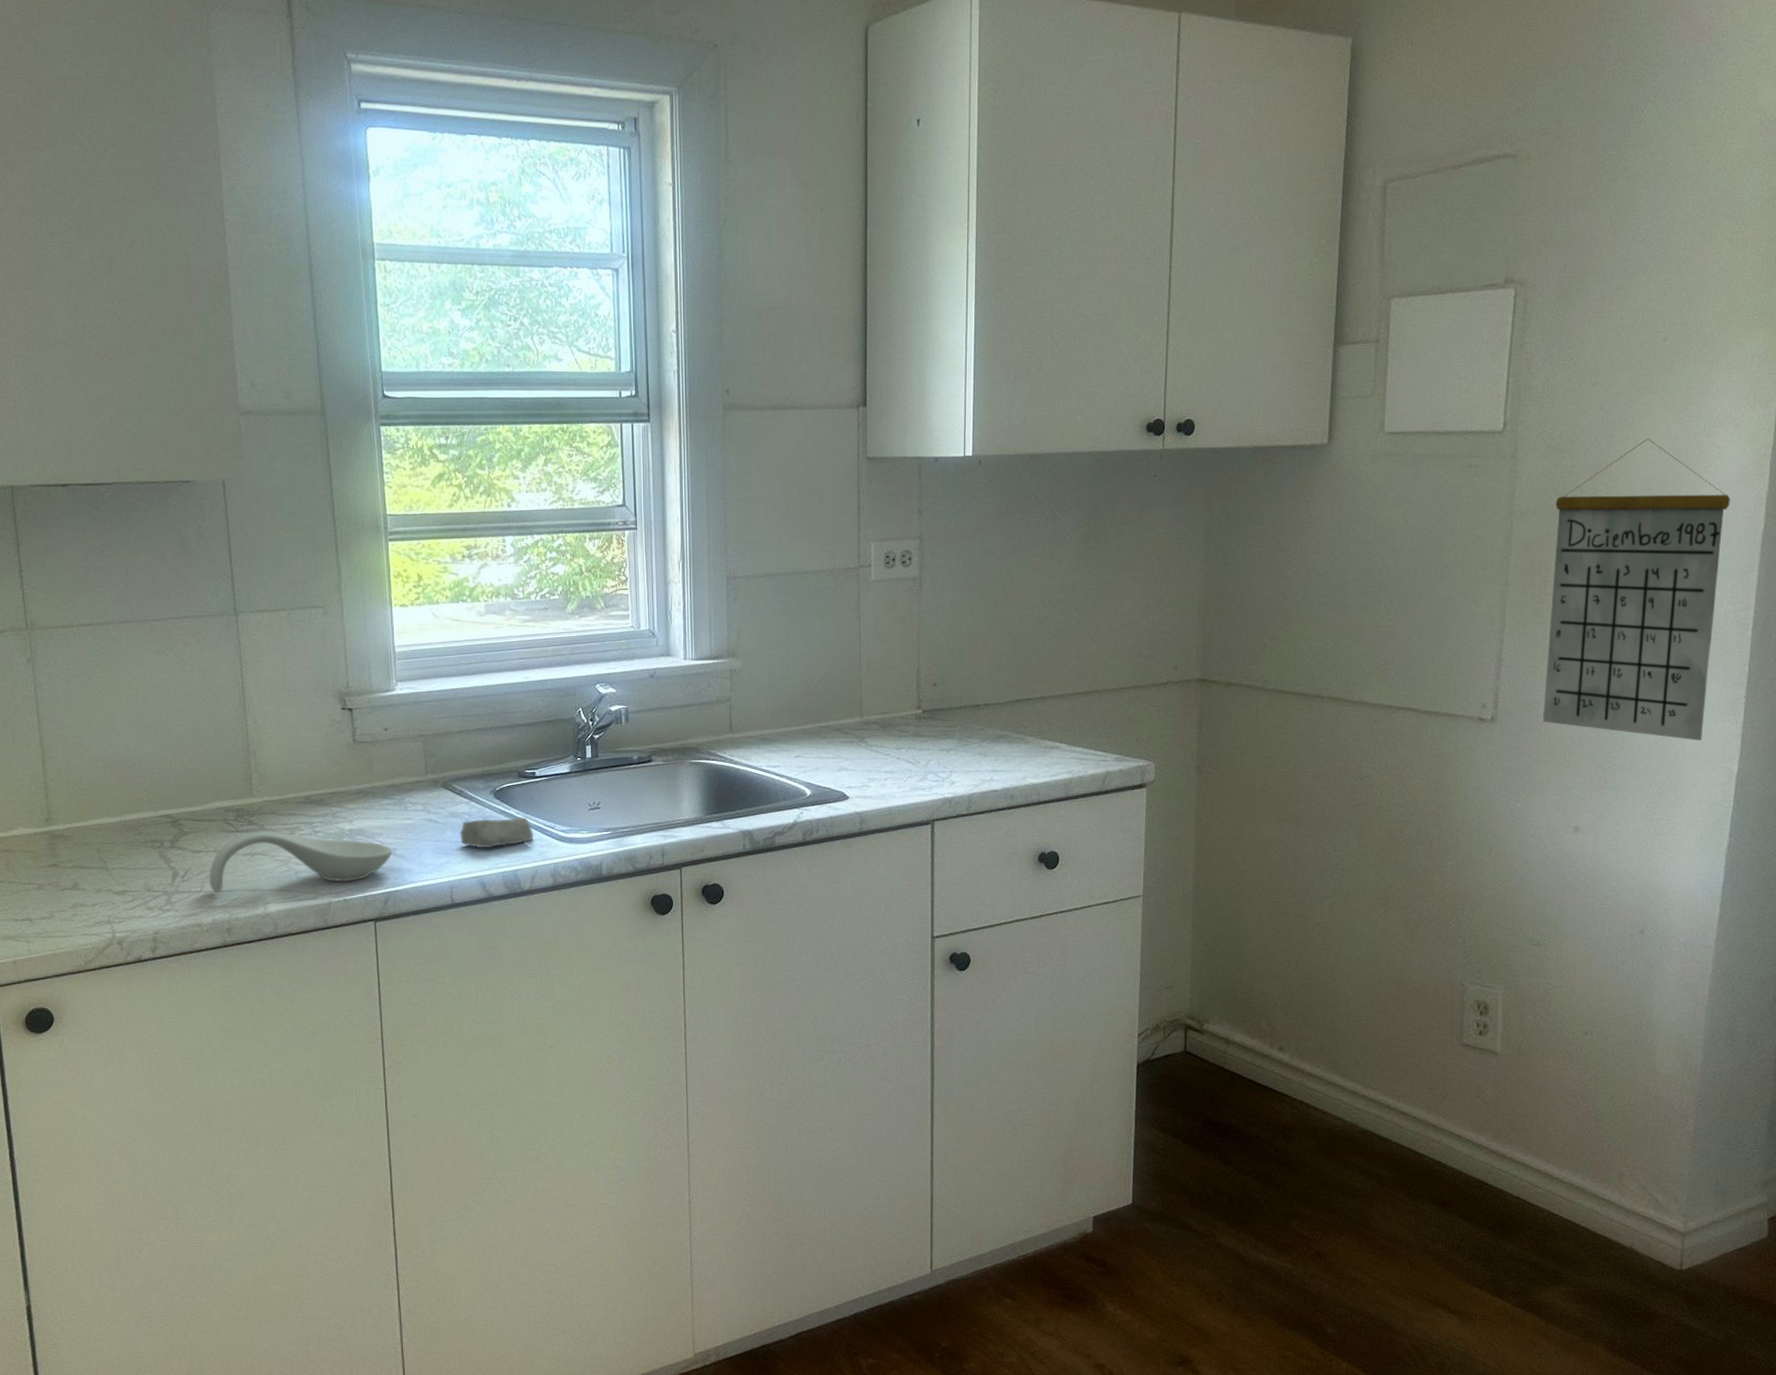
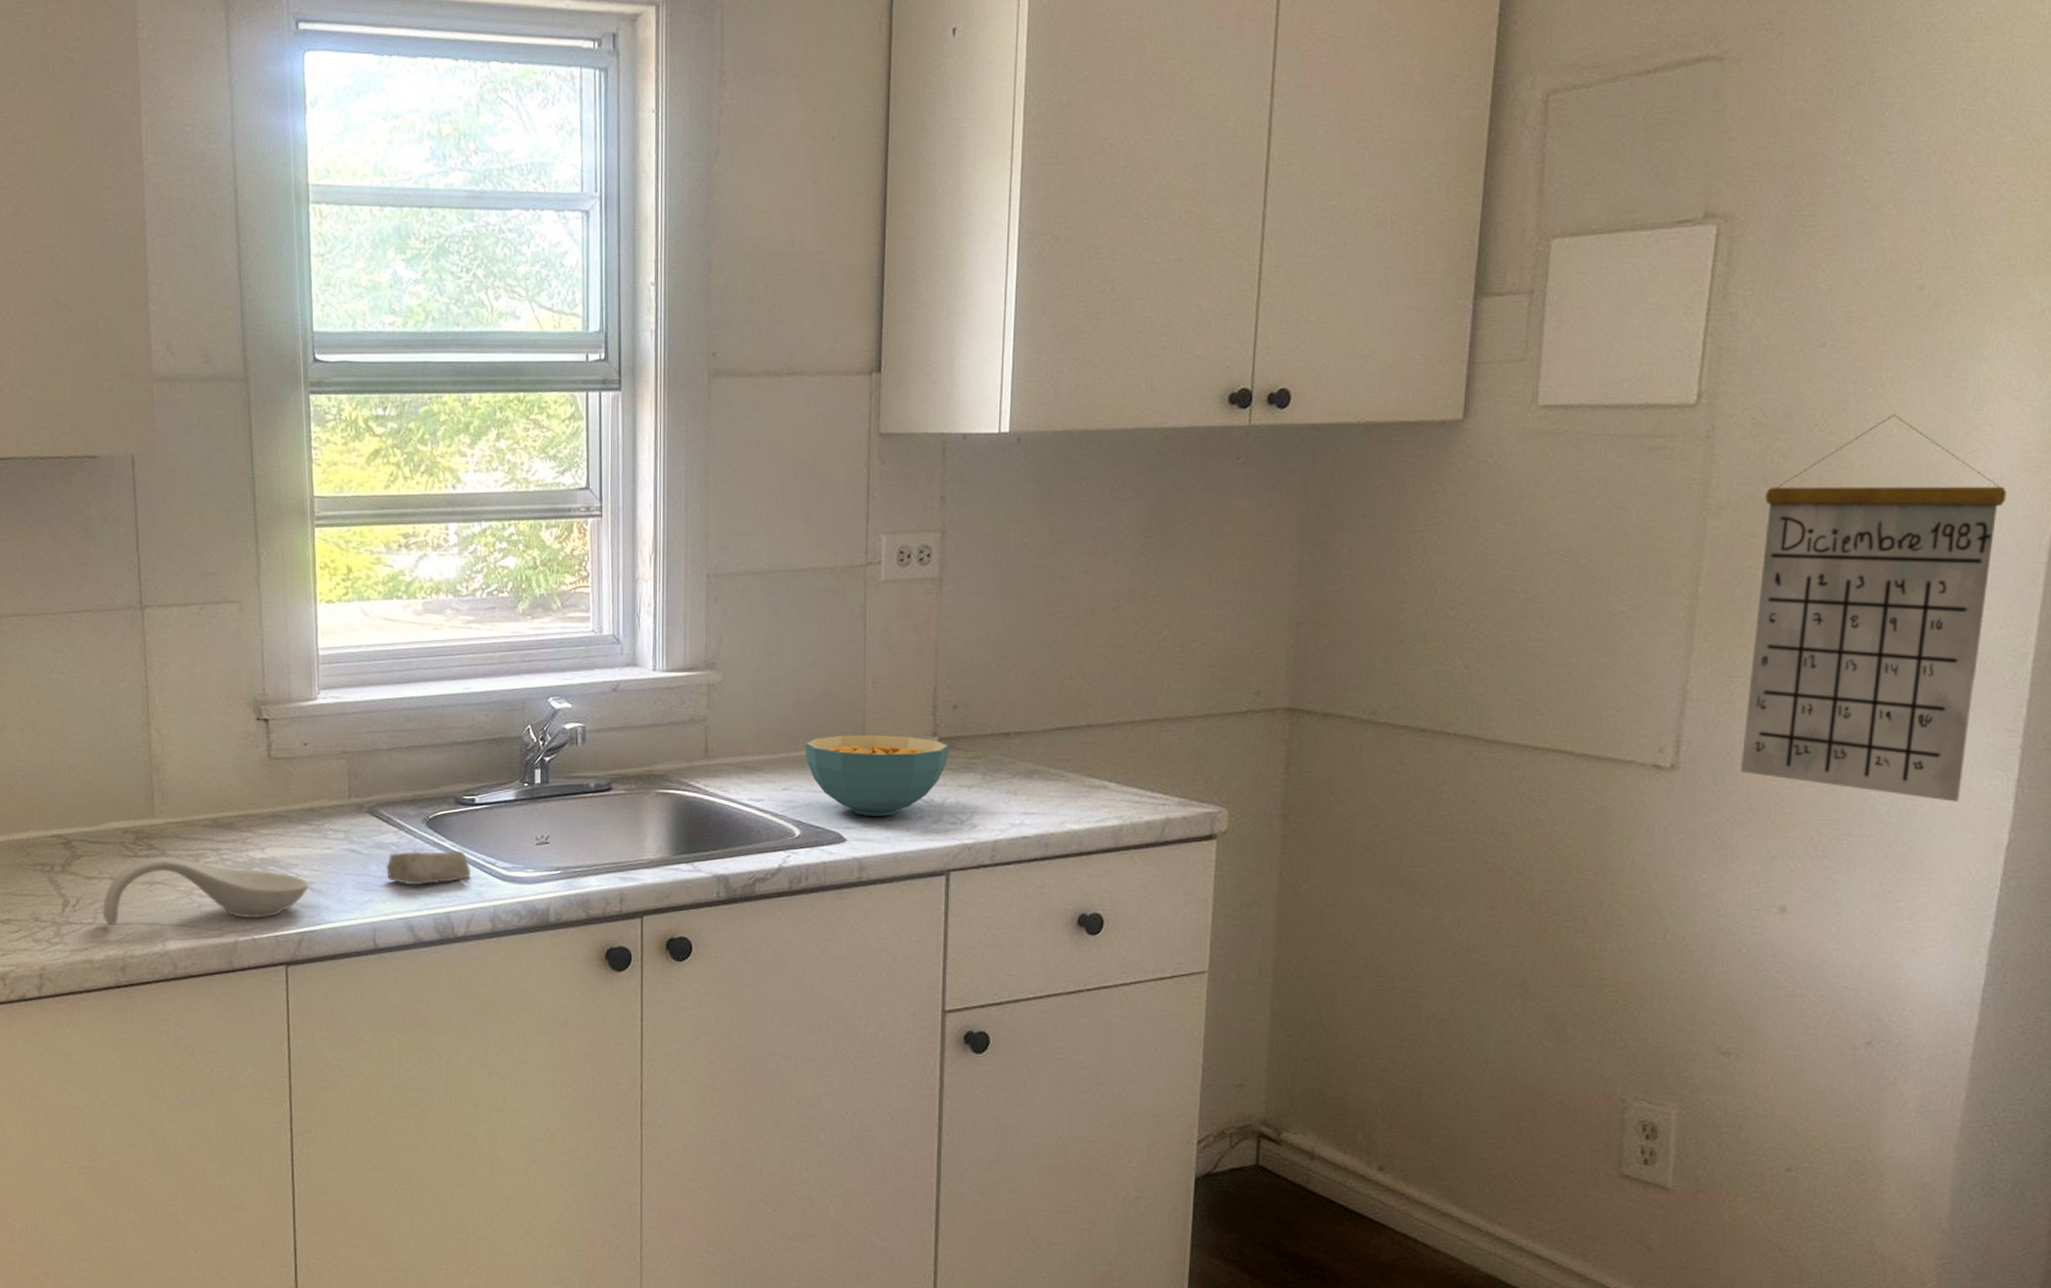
cereal bowl: none [812,709,931,777] -> present [805,735,949,816]

